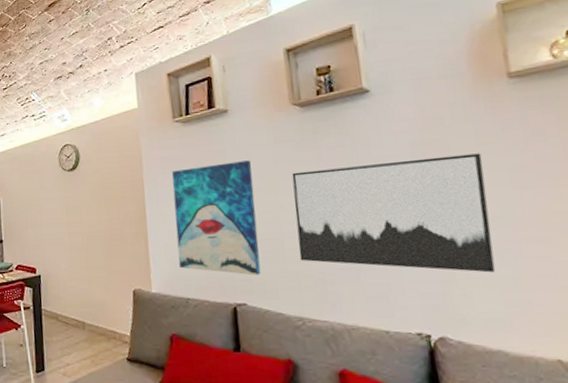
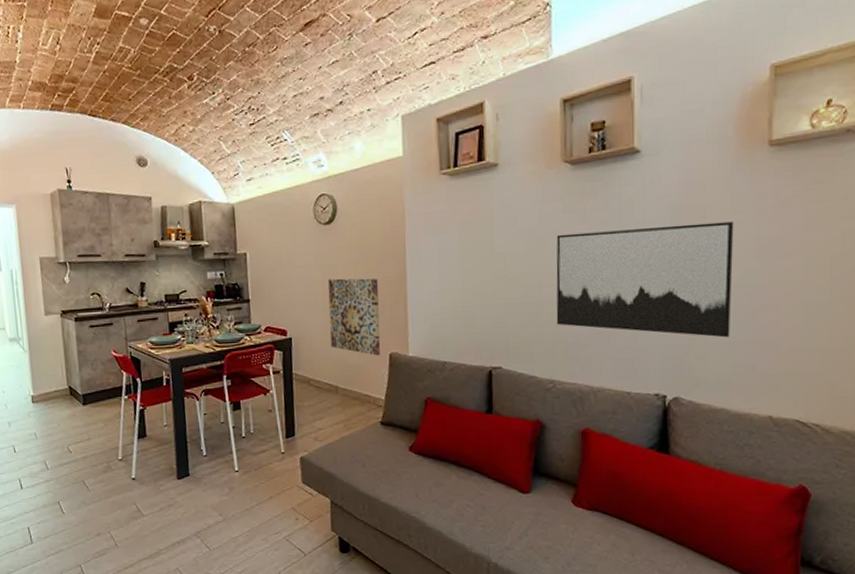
wall art: none [72,218,124,292] -> present [327,278,381,356]
wall art: present [172,160,261,276] -> none [435,220,518,339]

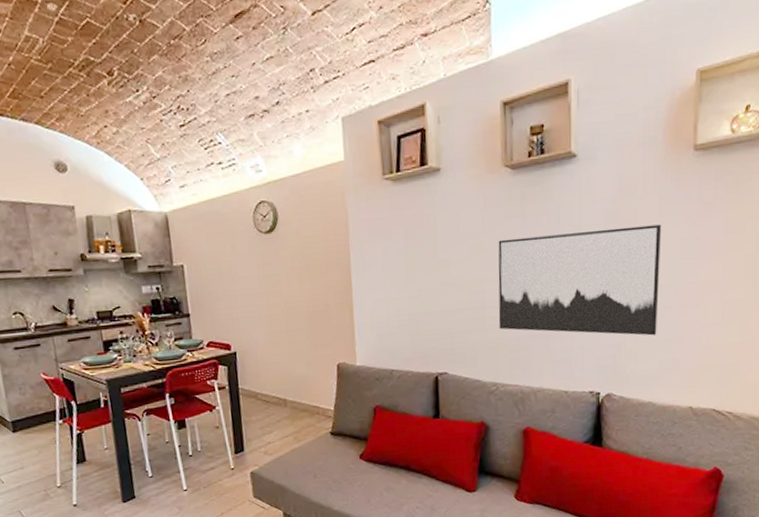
wall art: present [327,278,381,356] -> none [271,288,328,367]

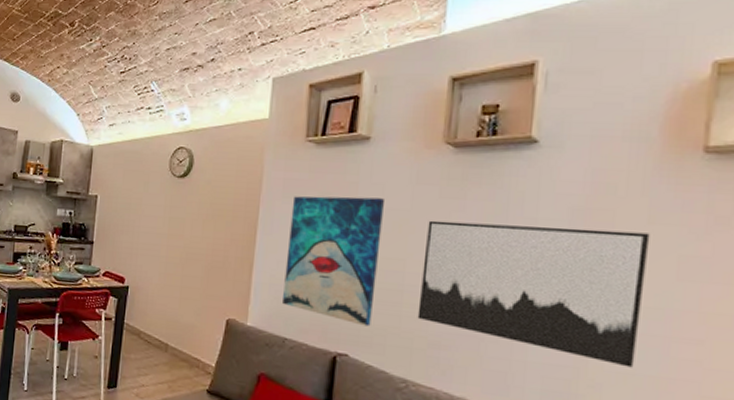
wall art: none [379,226,463,345] -> present [281,196,386,327]

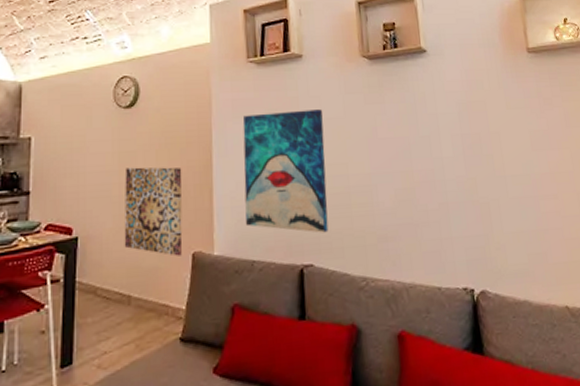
wall art: none [166,232,226,320] -> present [124,167,183,257]
wall art: present [417,220,650,368] -> none [360,116,522,227]

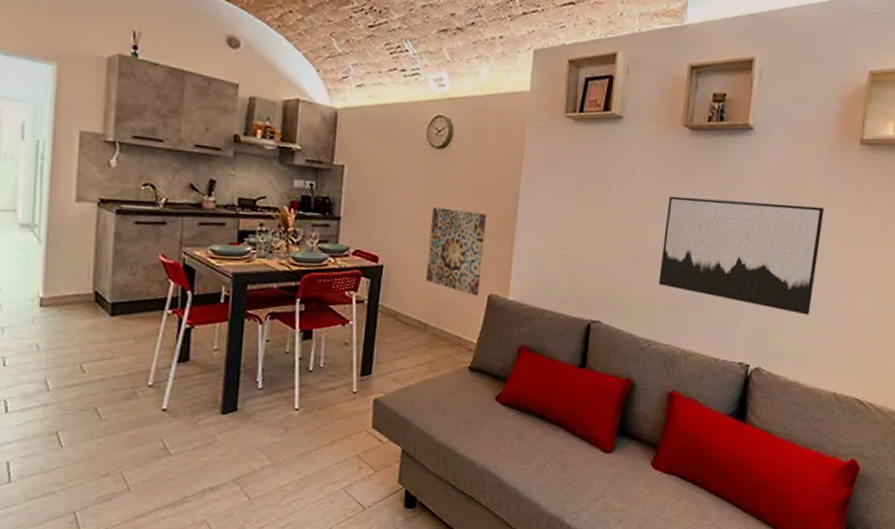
wall art: present [242,109,329,233] -> none [541,171,635,294]
wall art: none [360,116,522,227] -> present [658,196,825,315]

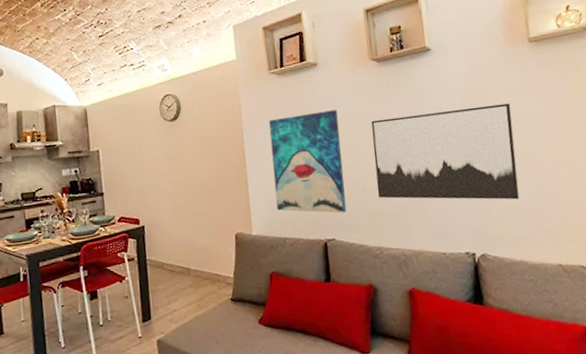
wall art: present [425,207,487,296] -> none [175,167,227,237]
wall art: none [541,171,635,294] -> present [269,110,347,214]

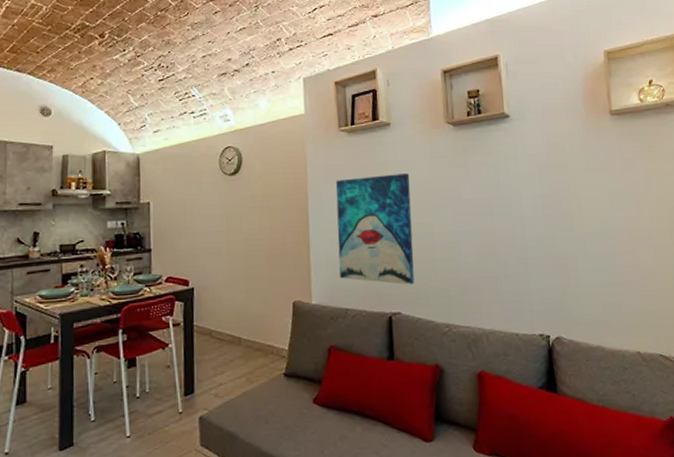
wall art: present [371,103,520,200] -> none [444,177,598,280]

